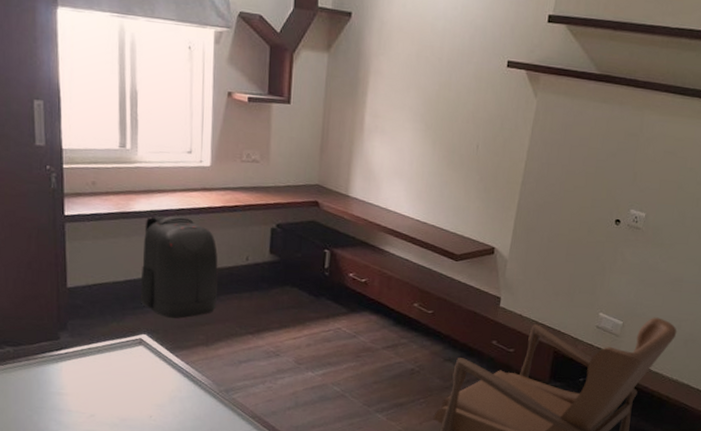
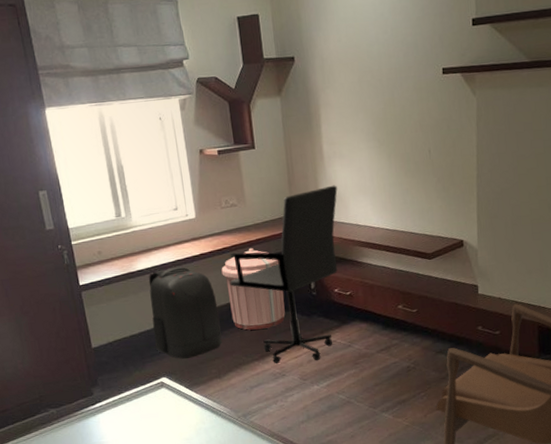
trash can: none [229,212,295,302] -> present [221,248,285,330]
office chair: none [236,161,372,347] -> present [230,185,338,365]

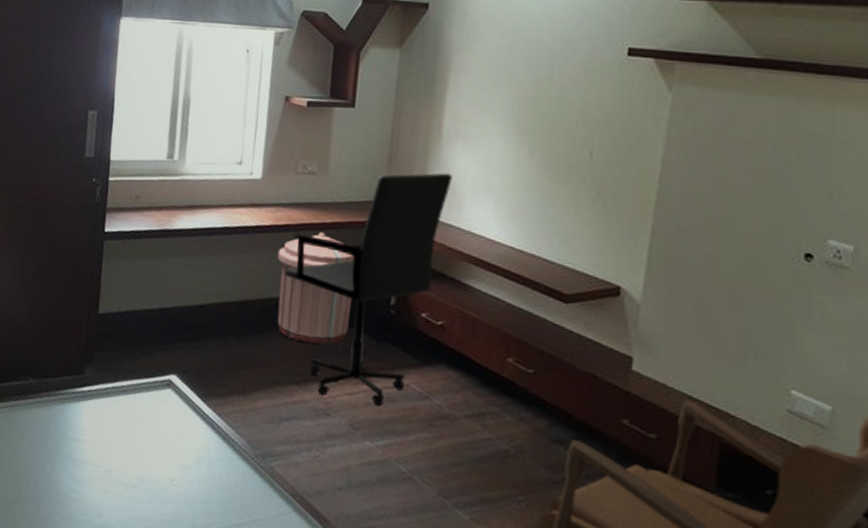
backpack: present [148,265,222,359] -> none [173,233,263,358]

